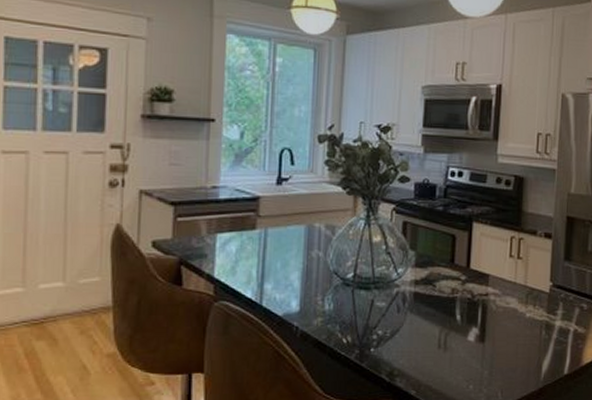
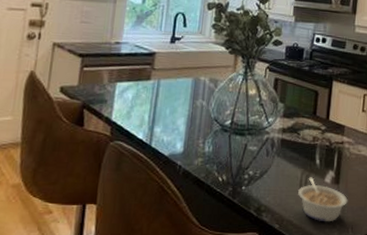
legume: none [436,335,496,387] -> present [298,177,348,222]

